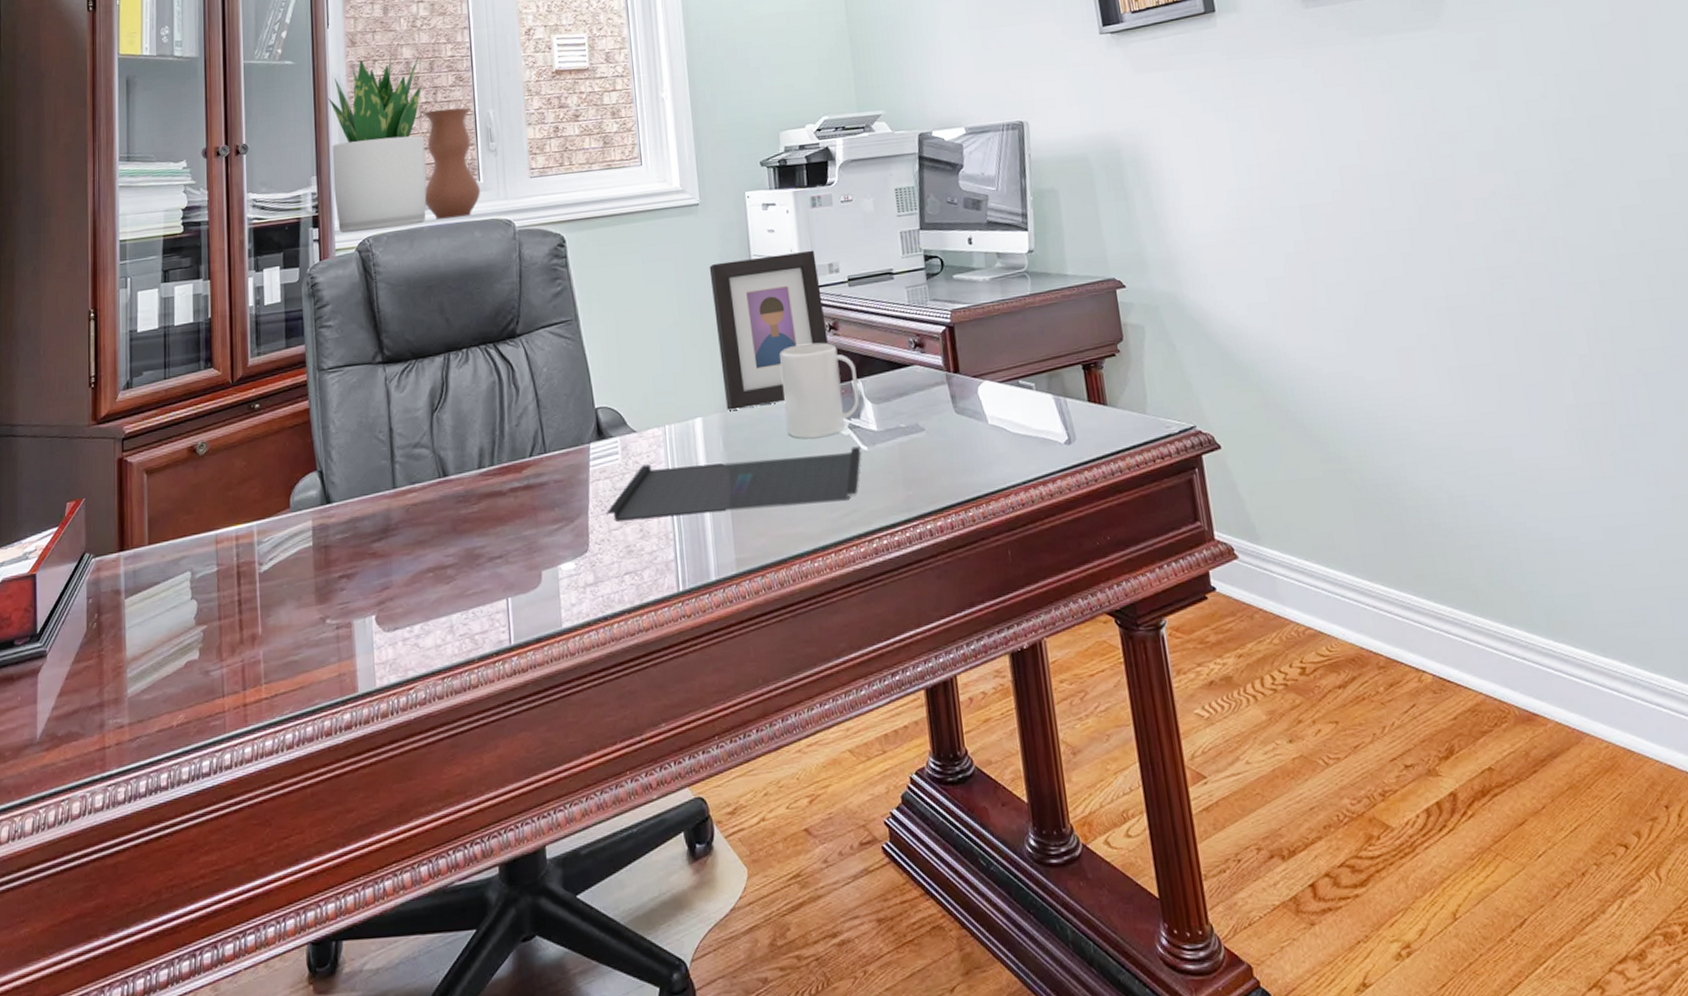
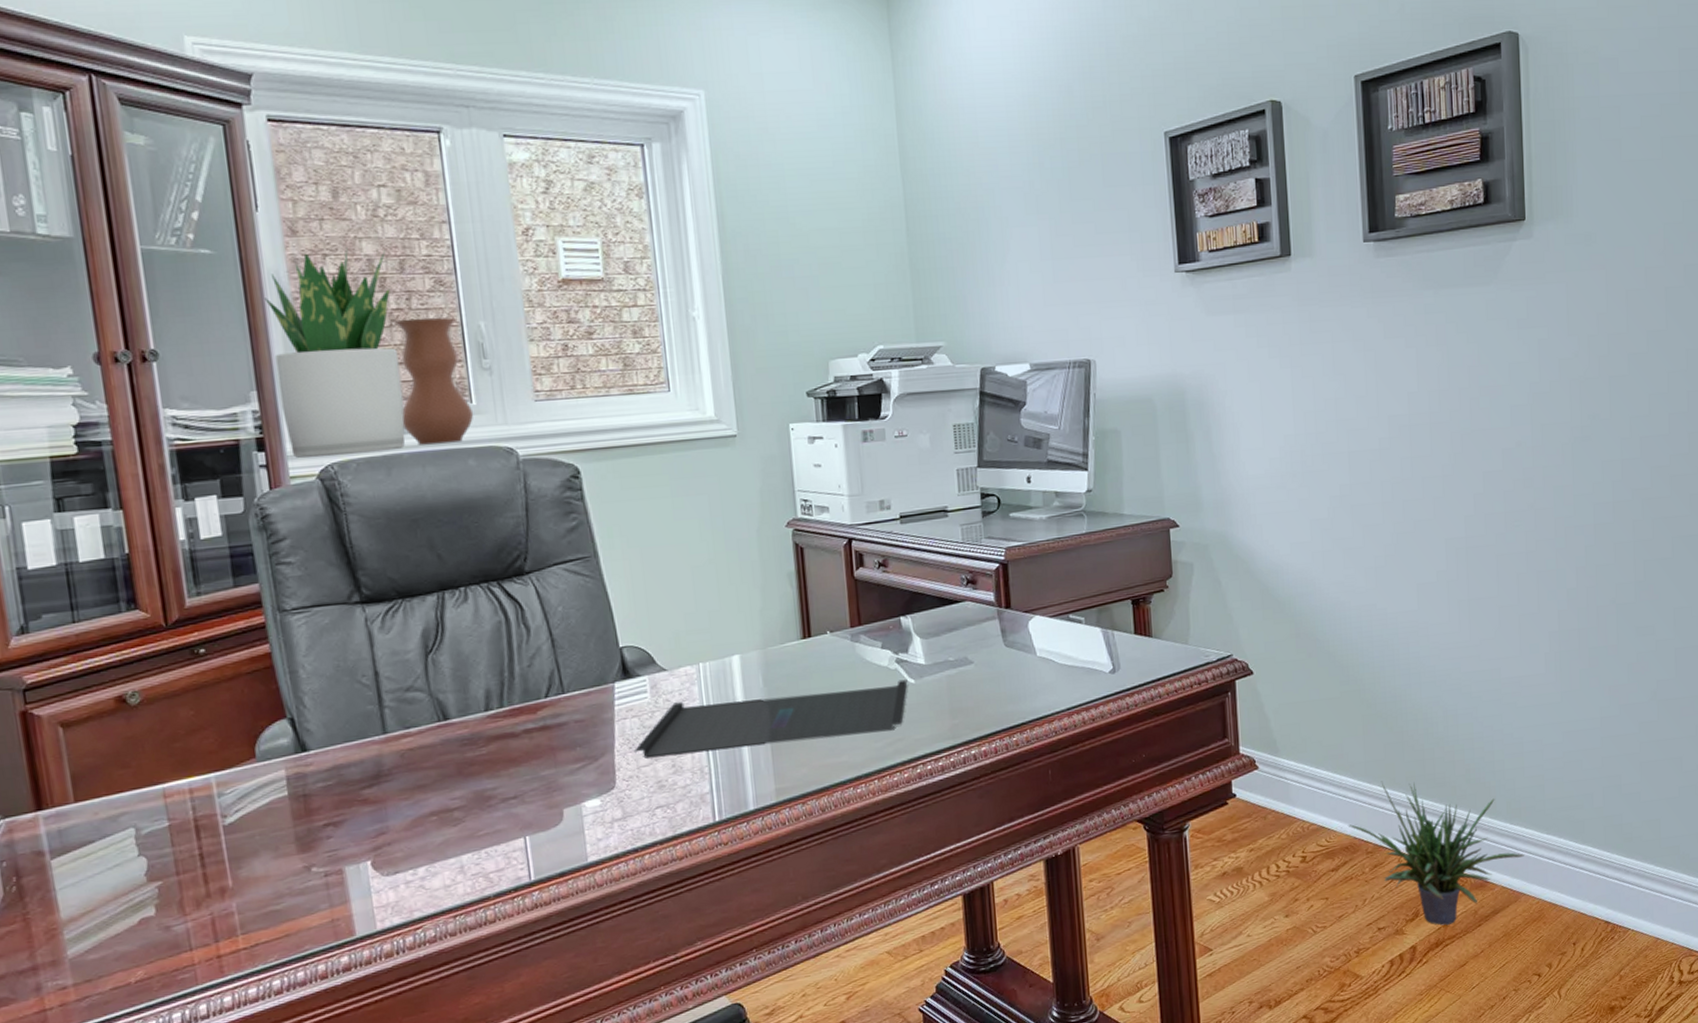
picture frame: present [709,250,828,411] -> none [748,486,877,647]
mug: present [780,342,860,440] -> none [825,580,908,674]
potted plant: none [1350,579,1579,768] -> present [1347,781,1524,925]

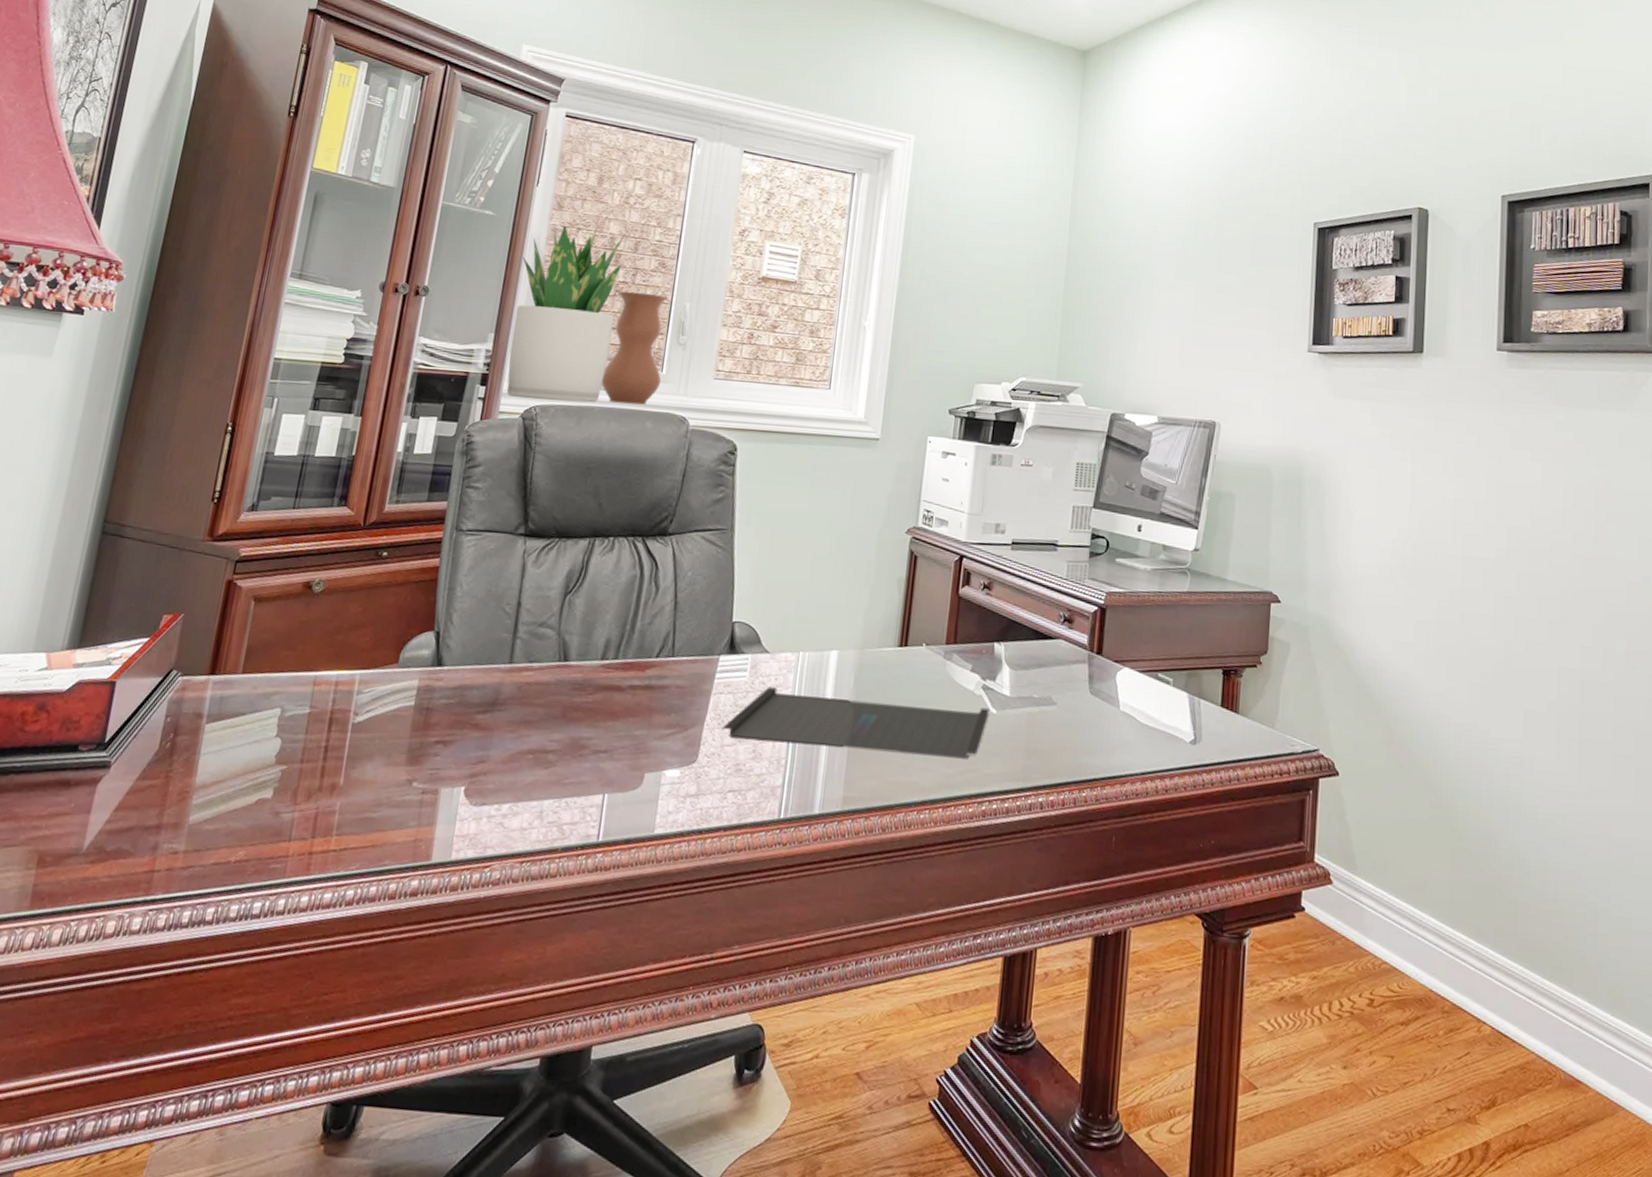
potted plant: present [1347,781,1524,925] -> none [1423,928,1626,1125]

